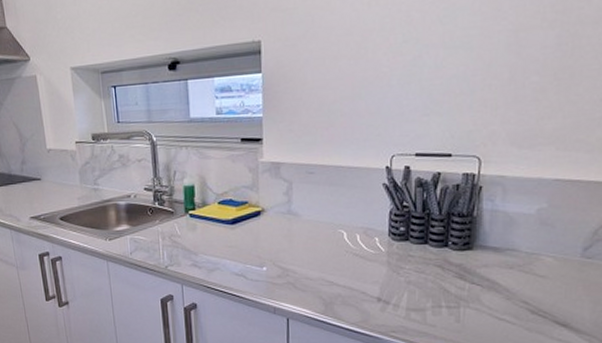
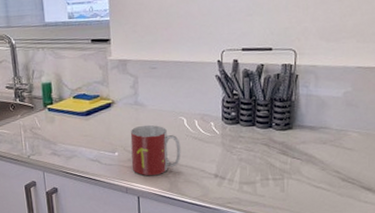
mug: none [281,237,339,296] -> present [130,124,181,176]

